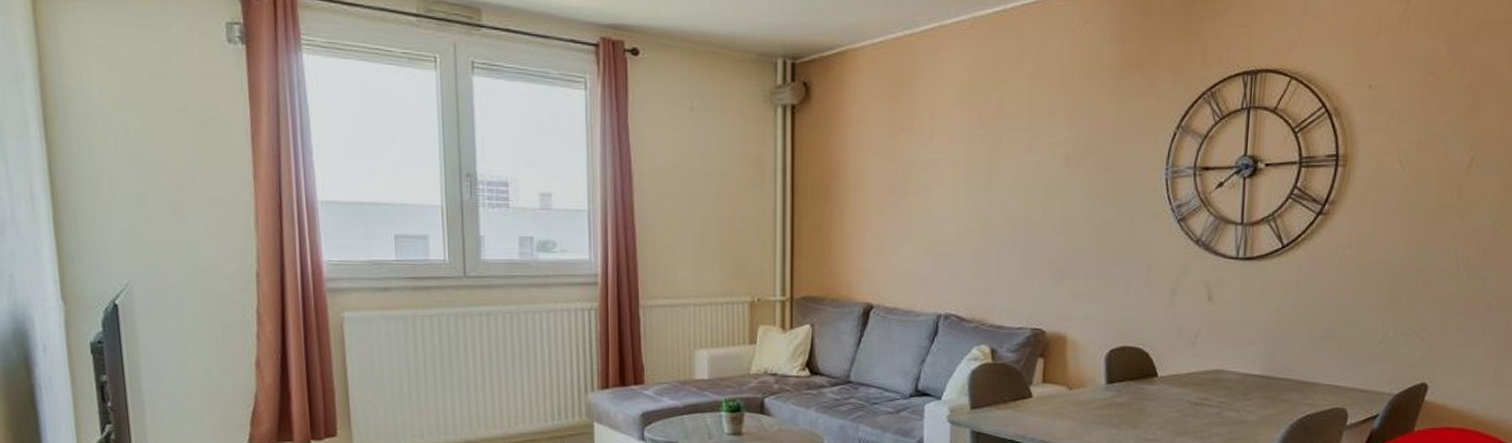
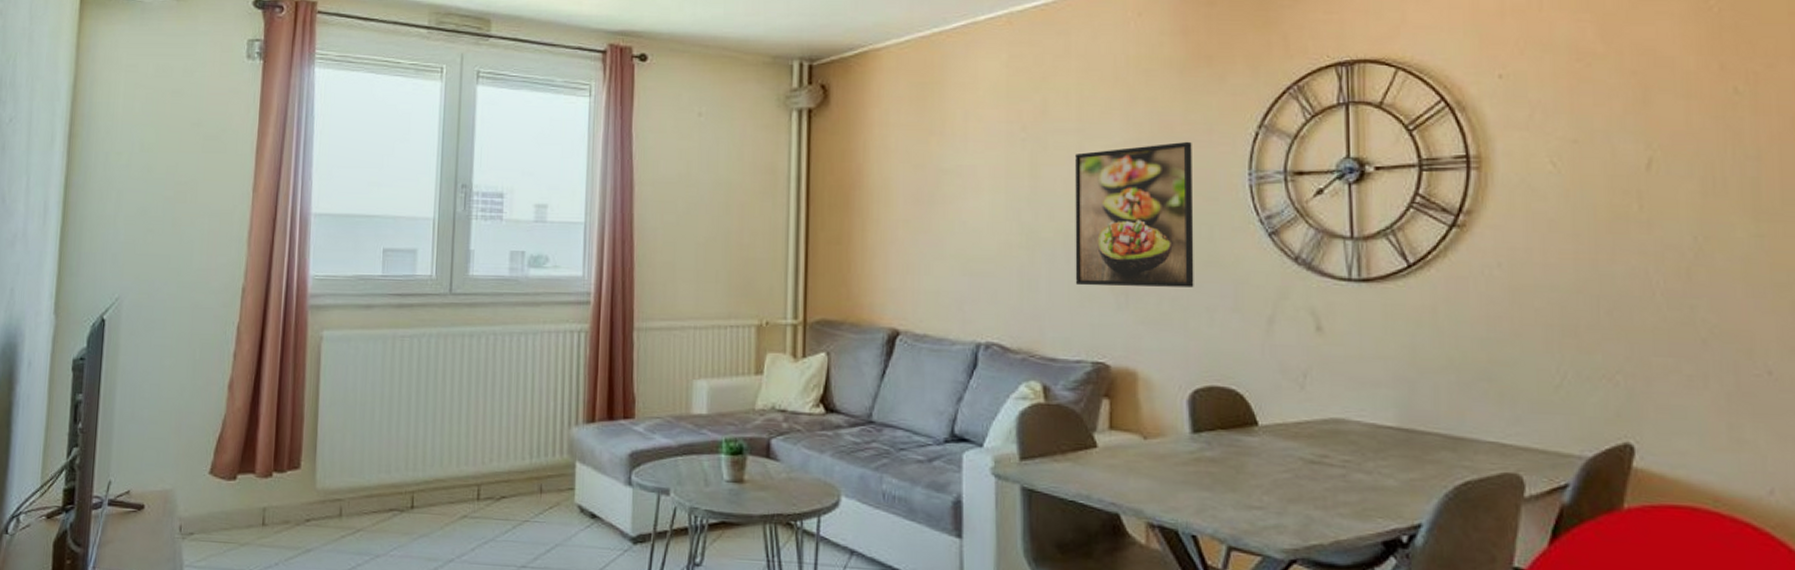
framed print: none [1020,139,1122,266] -> present [1075,141,1194,287]

